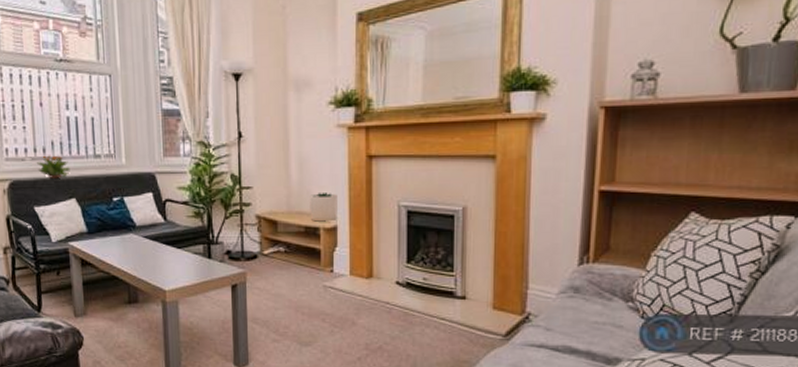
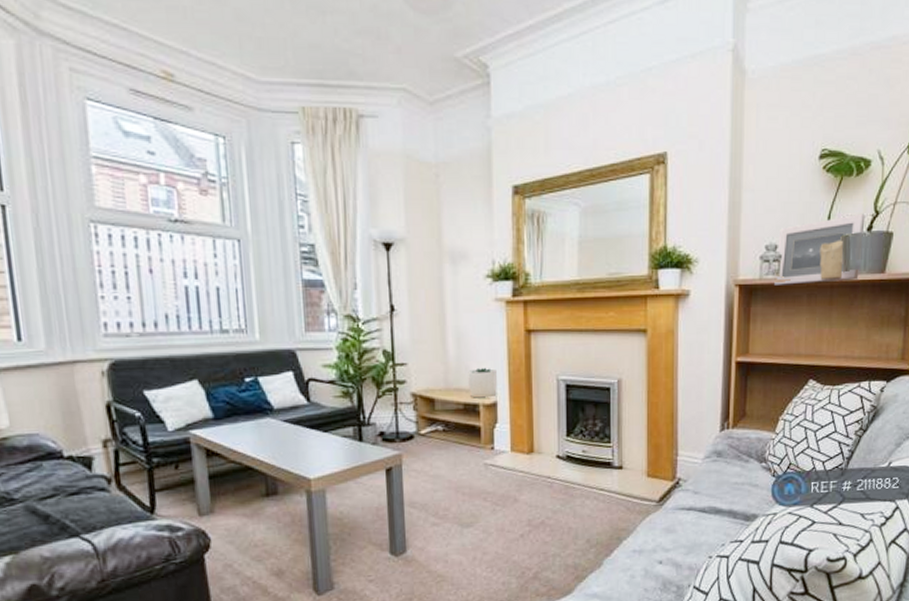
potted flower: present [36,155,70,178] -> none [145,330,190,357]
picture frame: none [649,21,771,108] -> present [774,213,865,287]
candle: none [707,53,740,100] -> present [819,240,843,280]

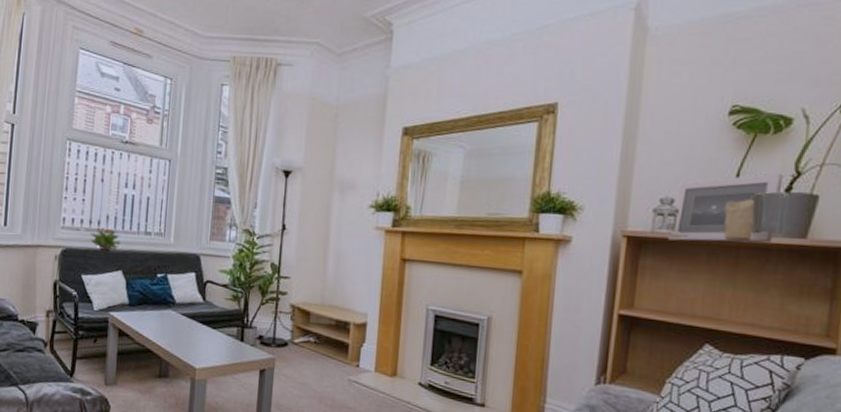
potted flower: none [145,330,190,357] -> present [90,227,121,250]
planter: present [468,368,497,398] -> none [342,289,370,318]

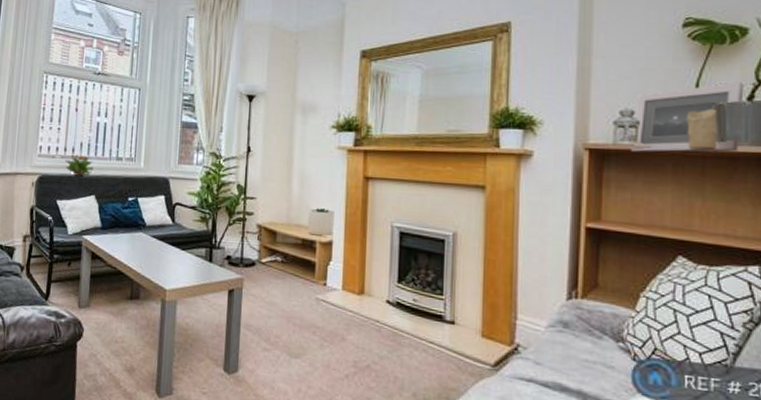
planter: none [342,289,370,318] -> present [307,208,334,237]

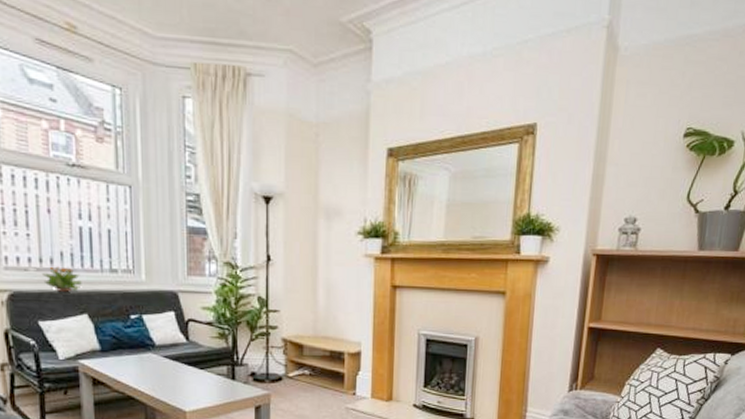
planter: present [307,208,334,237] -> none [335,319,362,347]
picture frame: present [631,82,744,154] -> none [630,192,724,258]
candle: present [687,108,718,151] -> none [675,216,700,255]

